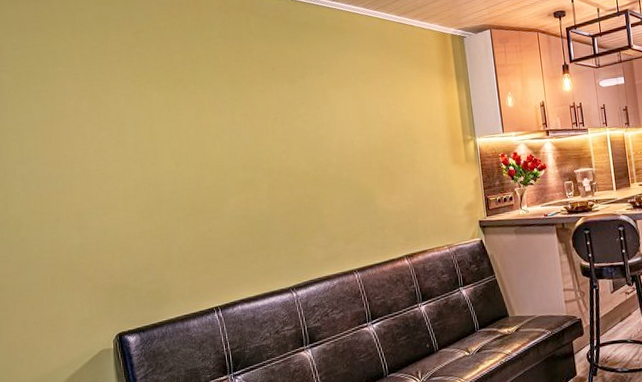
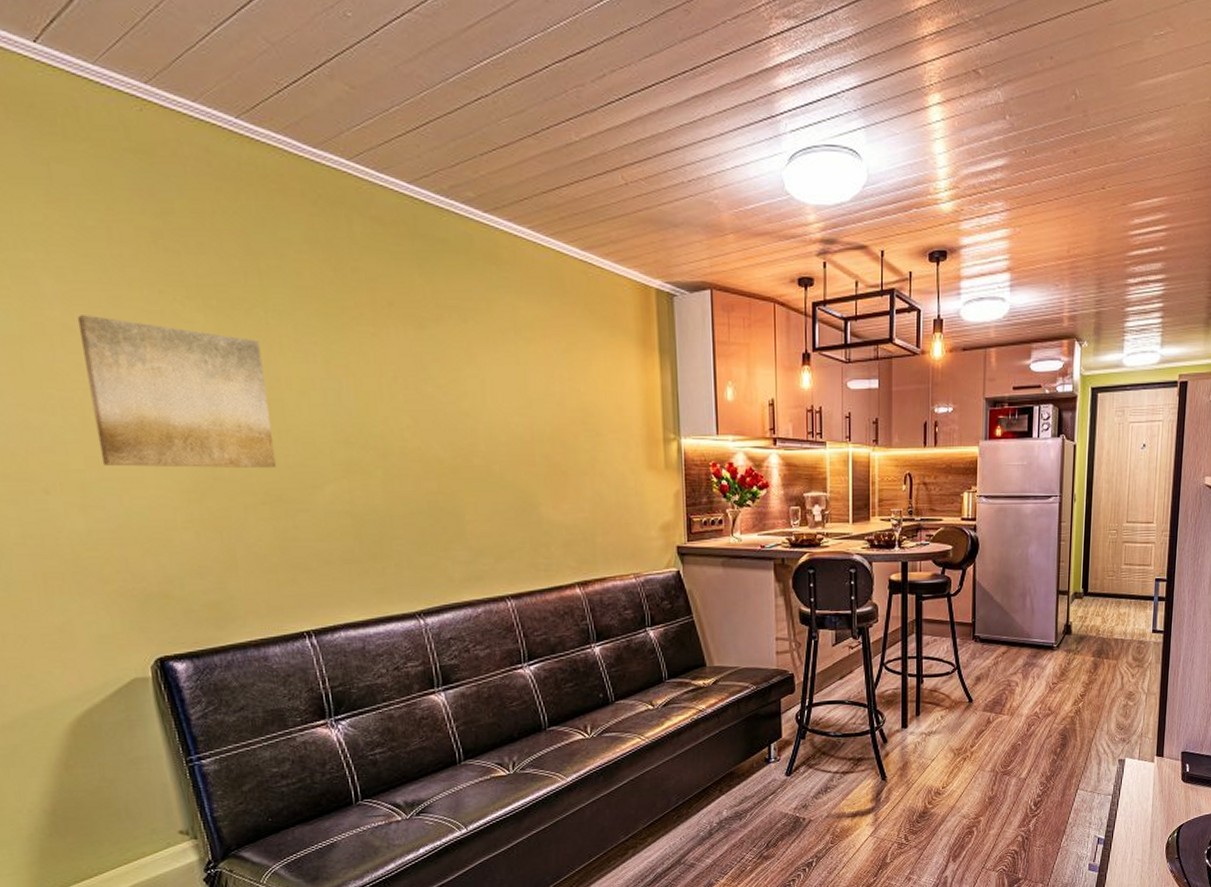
wall art: none [83,101,199,199] -> present [77,315,277,469]

